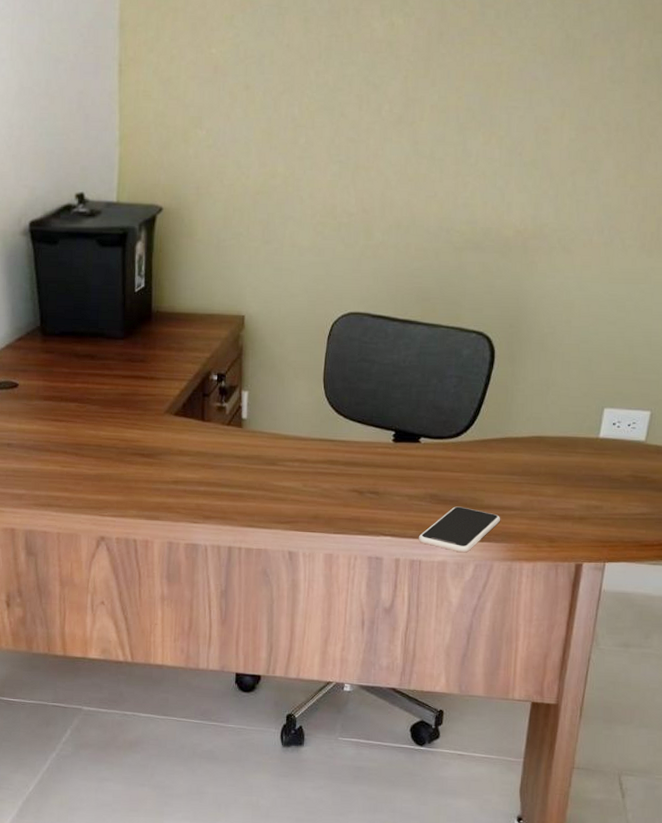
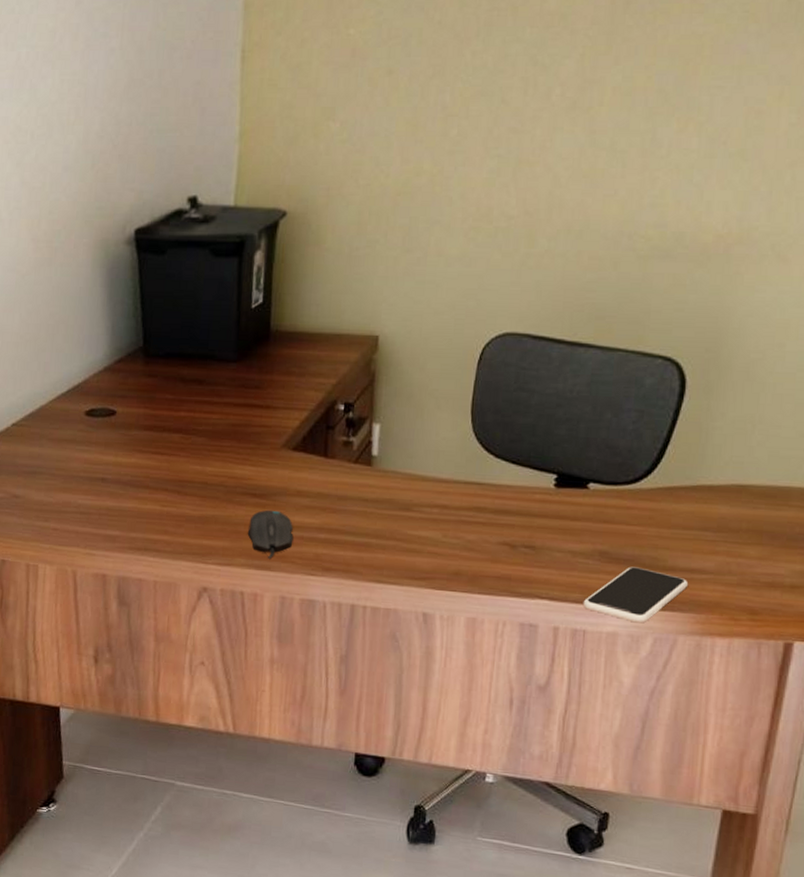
computer mouse: none [138,467,178,511] -> present [247,509,294,560]

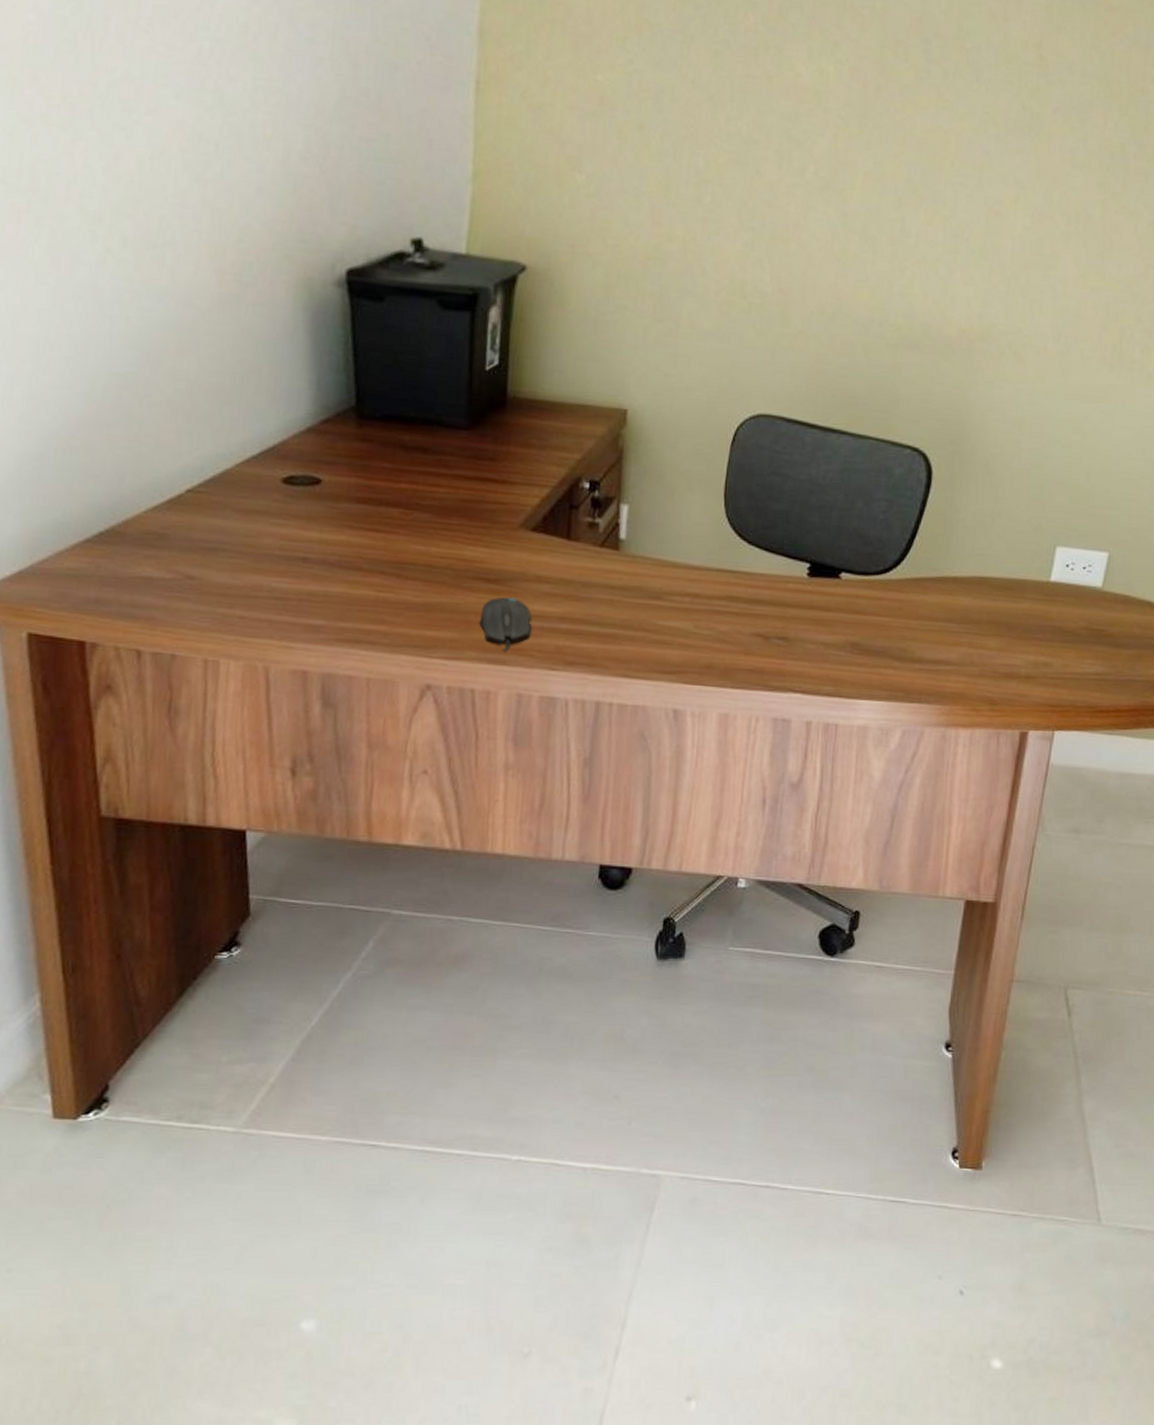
smartphone: present [583,566,689,623] -> none [835,658,935,716]

